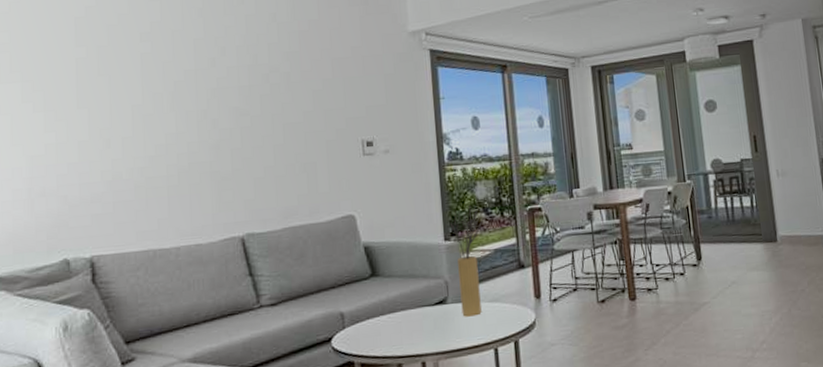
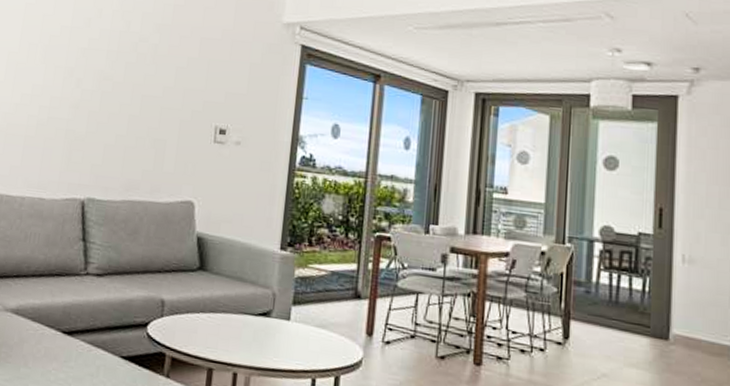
vase: present [449,205,485,317] -> none [284,218,329,338]

